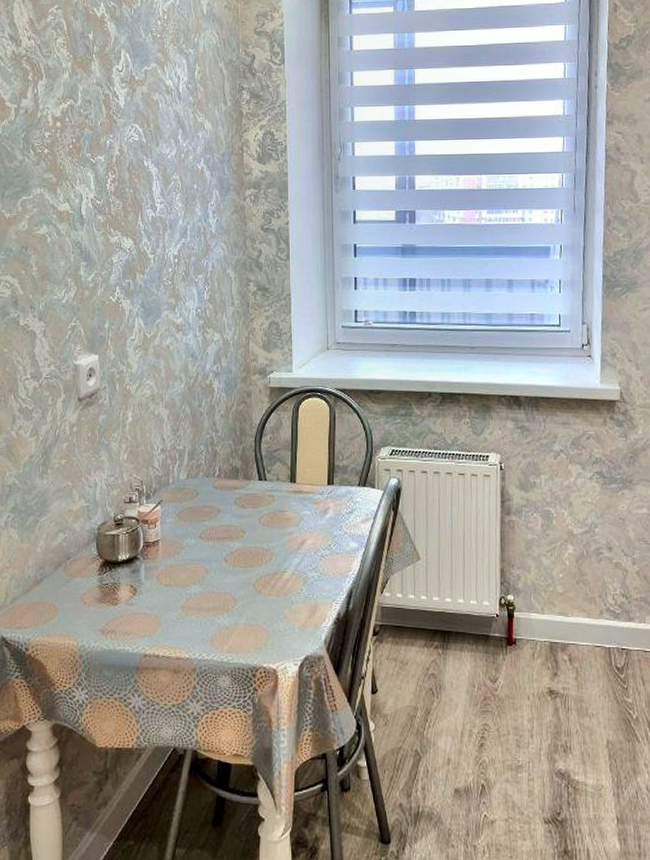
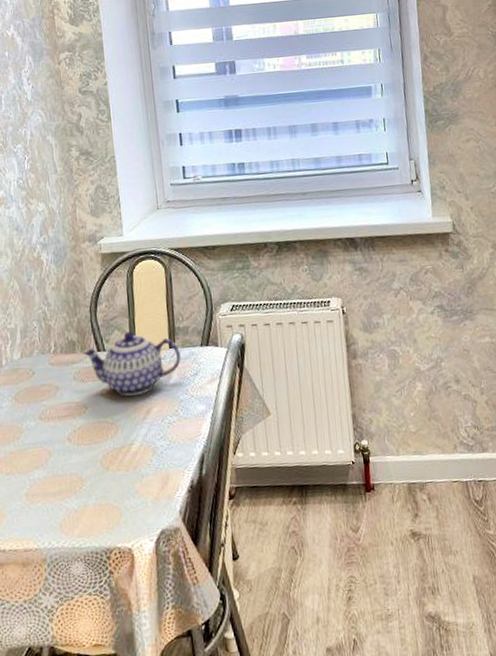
teapot: none [244,464,338,527] -> present [82,331,181,397]

